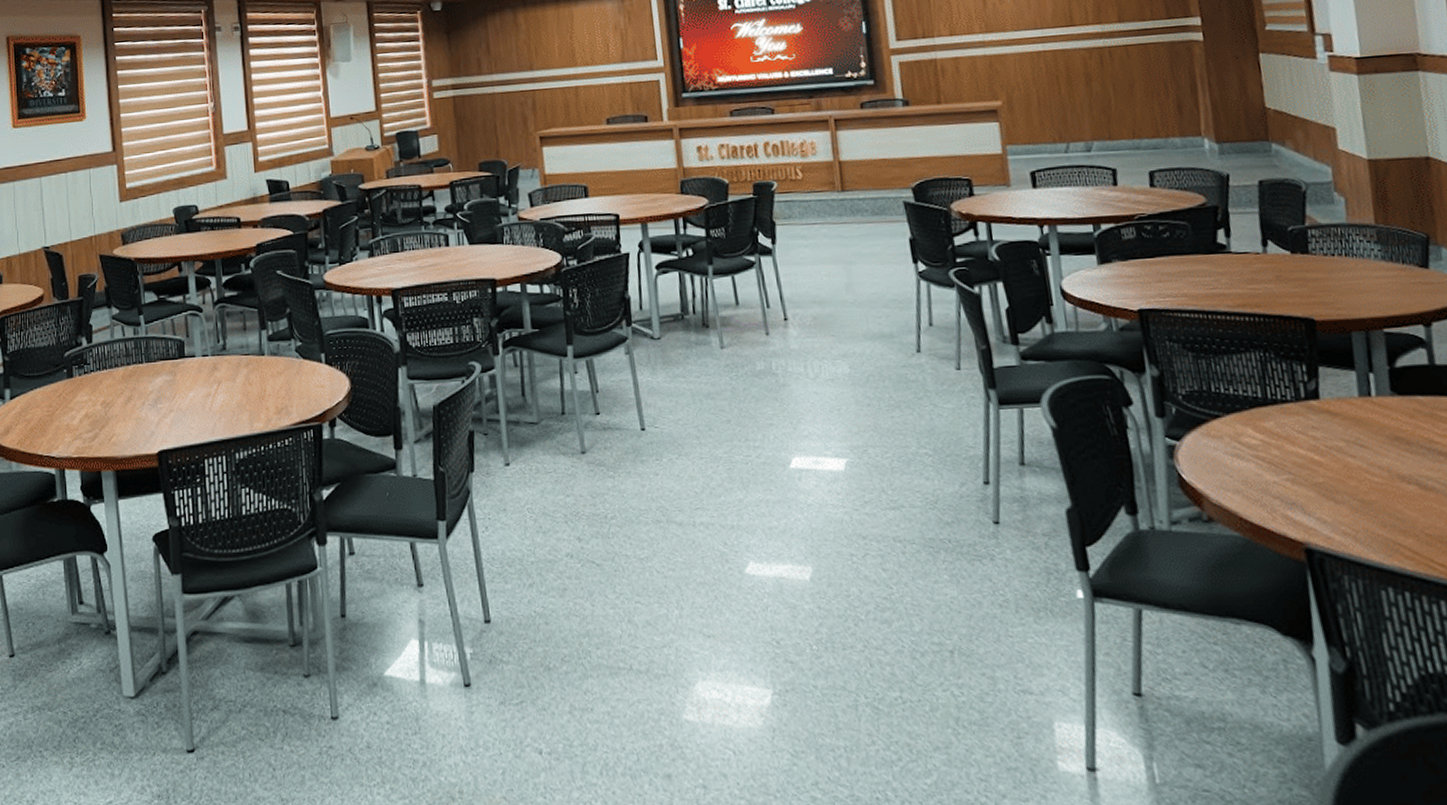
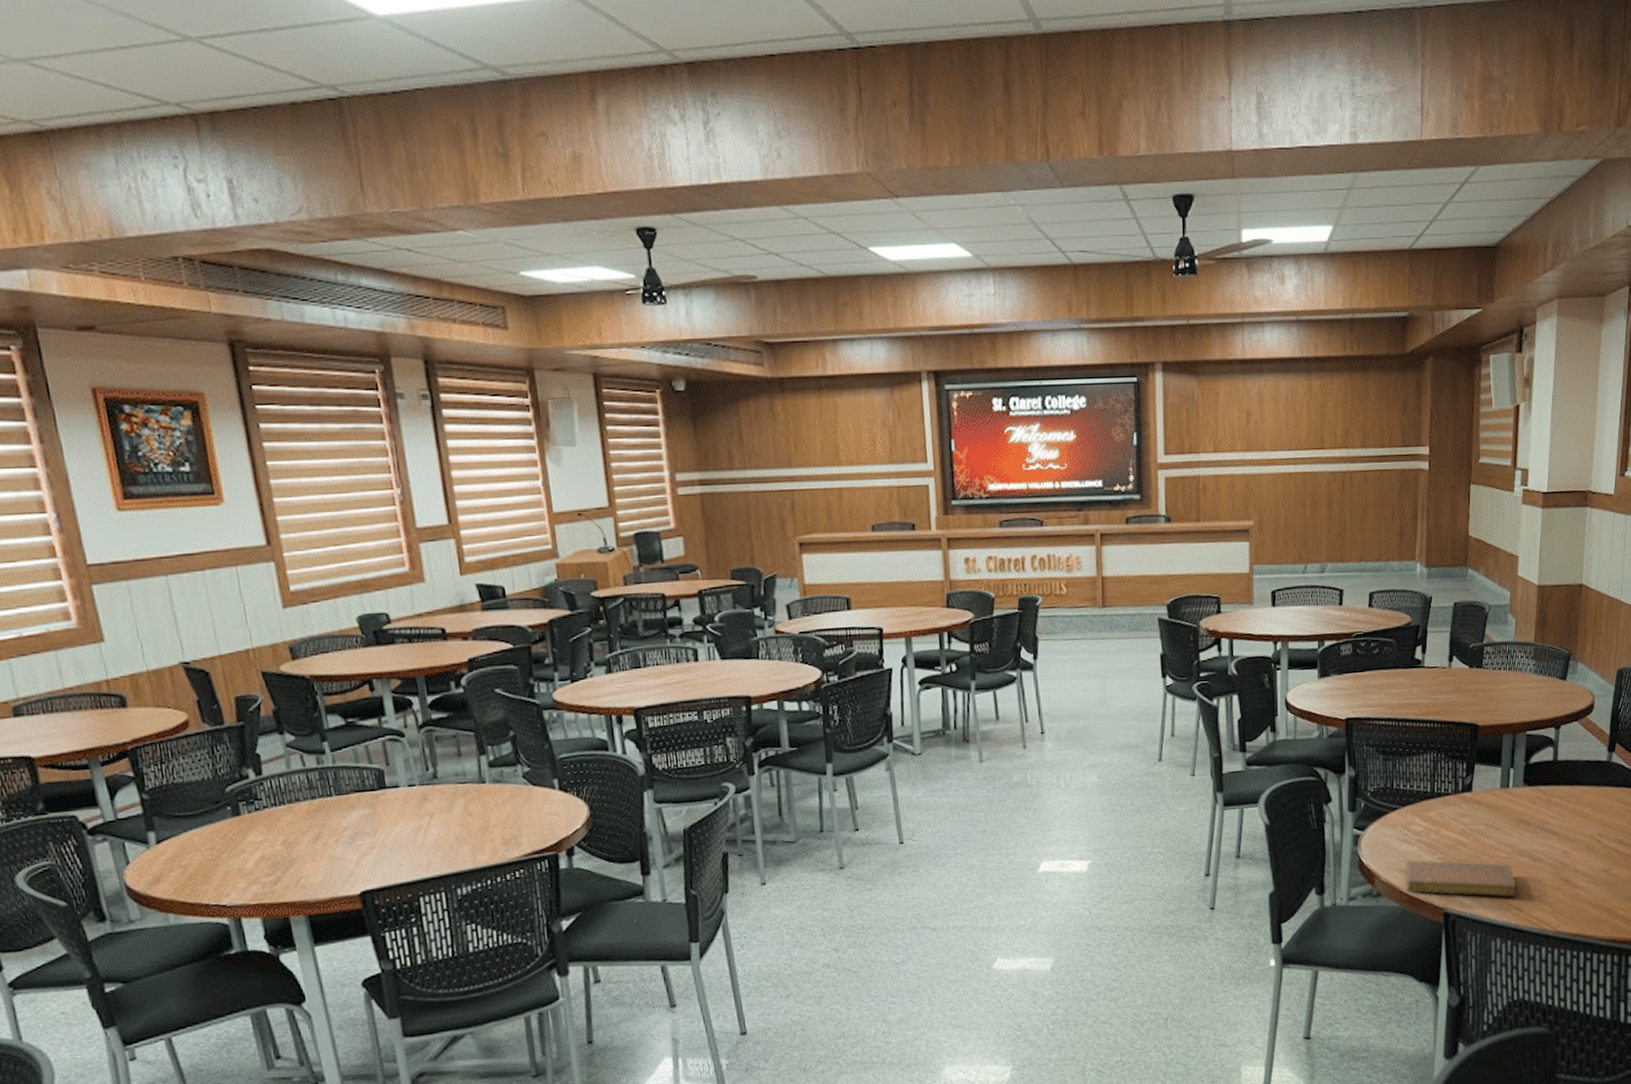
notebook: none [1242,480,1407,535] -> present [1405,860,1516,897]

